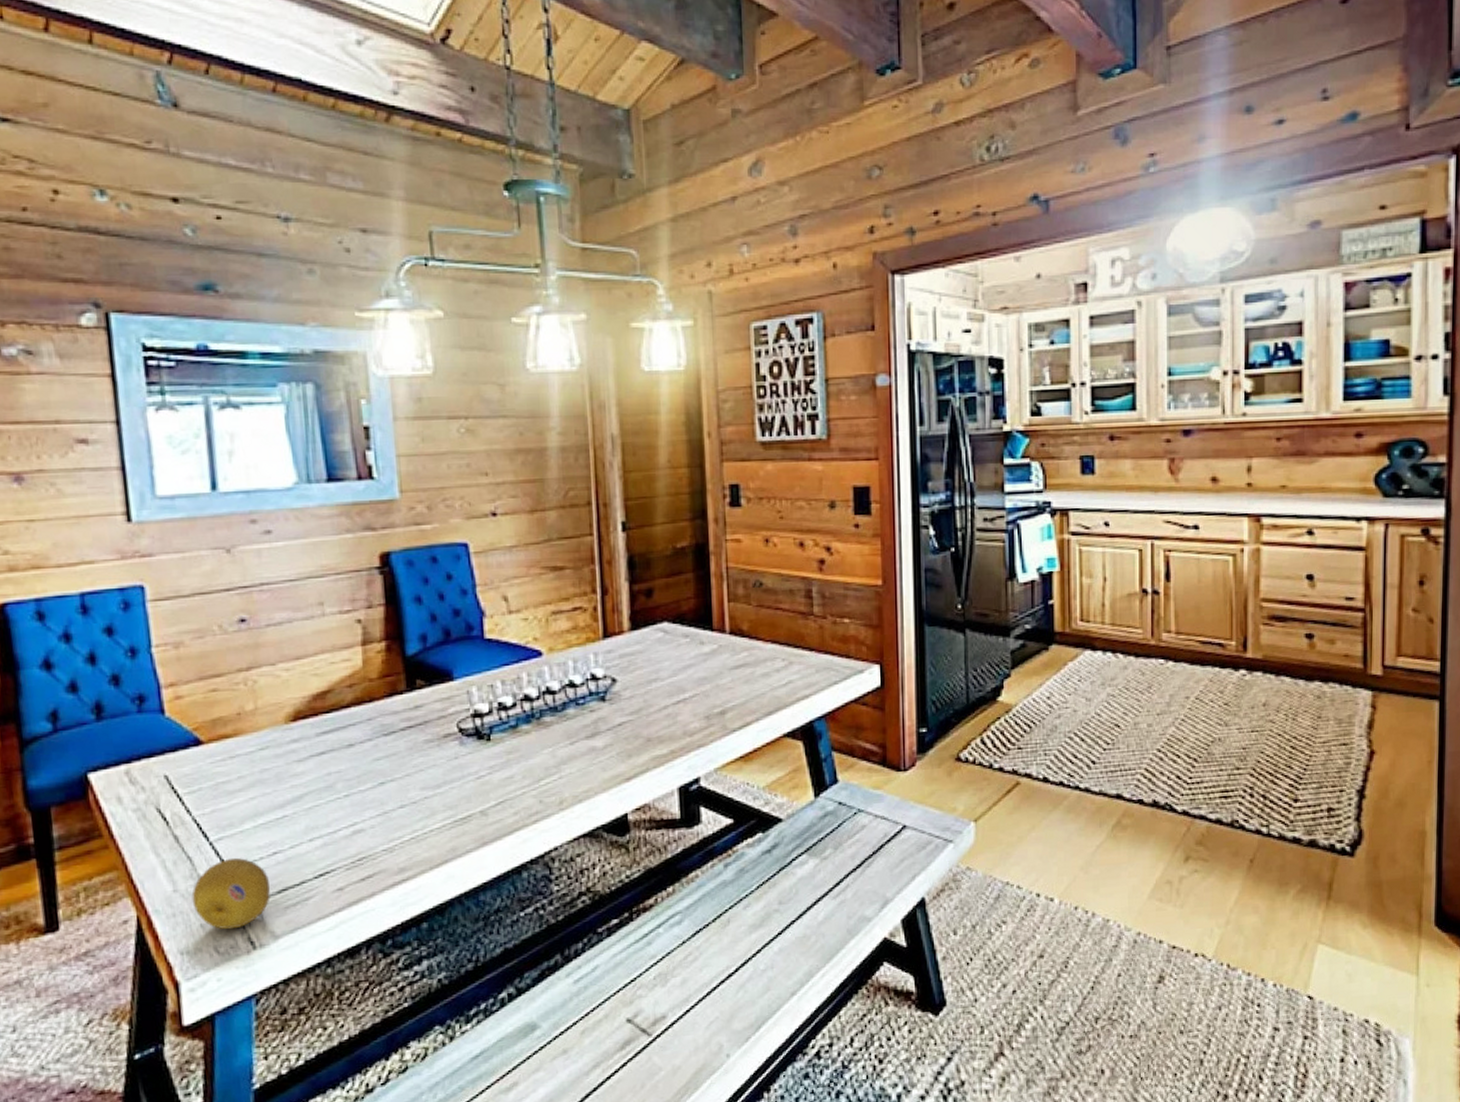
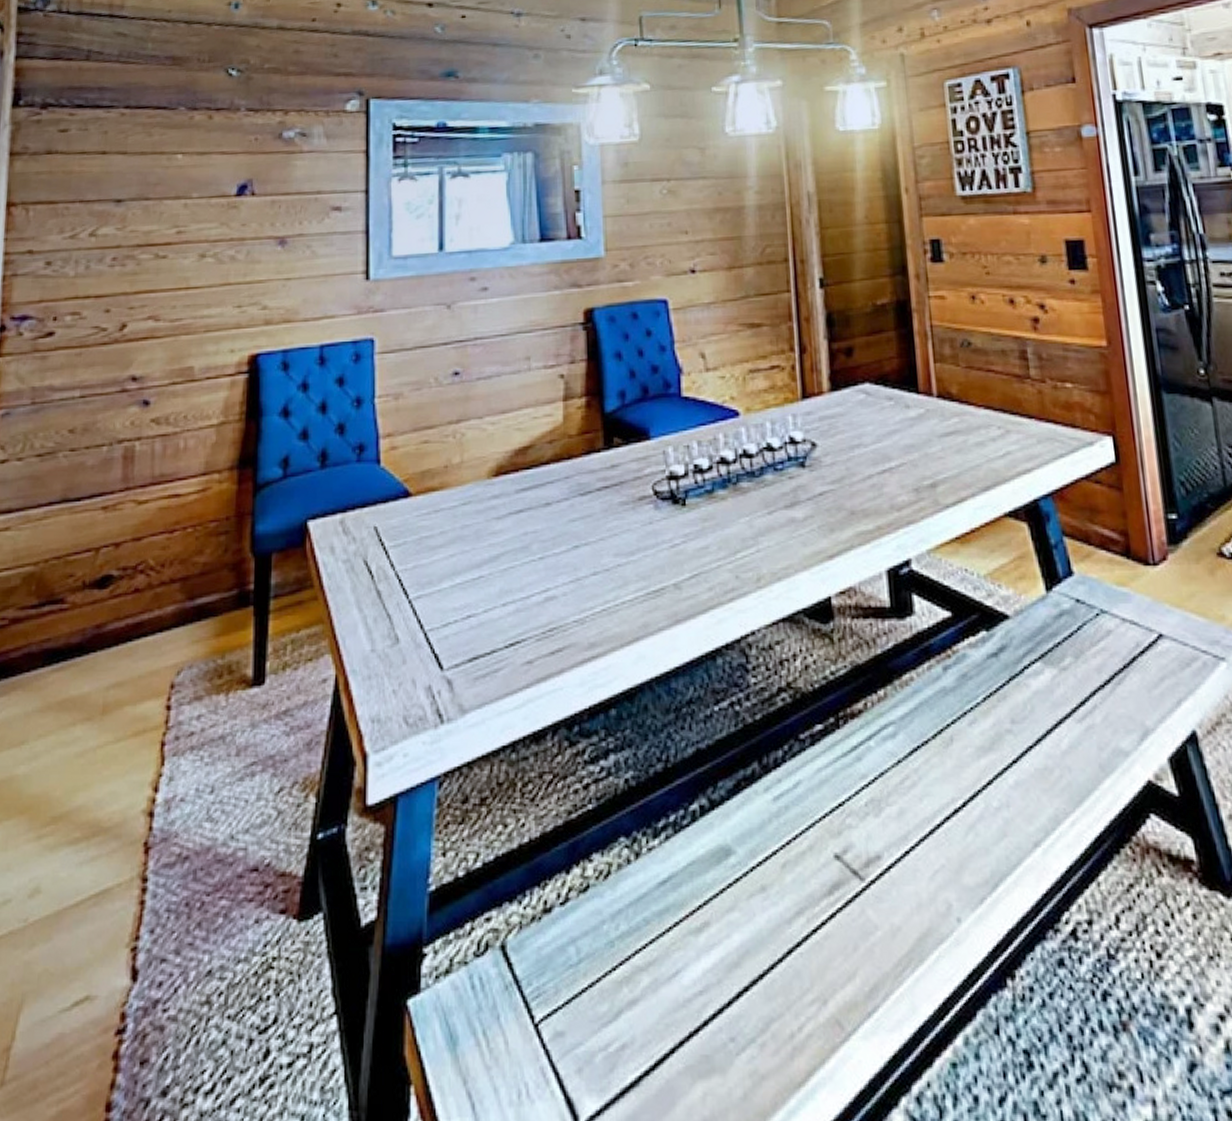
fruit: present [191,857,271,930] -> none [387,618,462,699]

